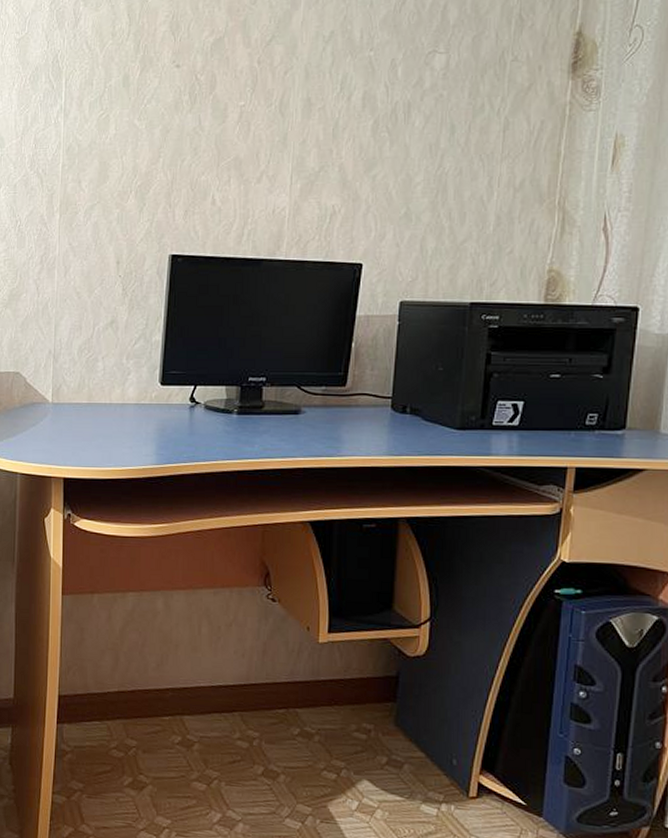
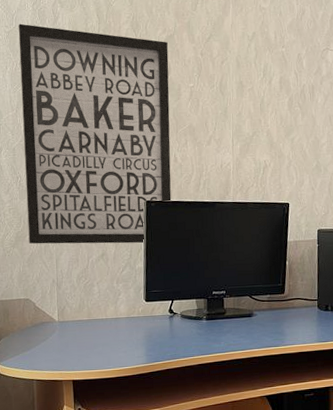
wall art: none [24,28,215,310] -> present [18,23,172,244]

